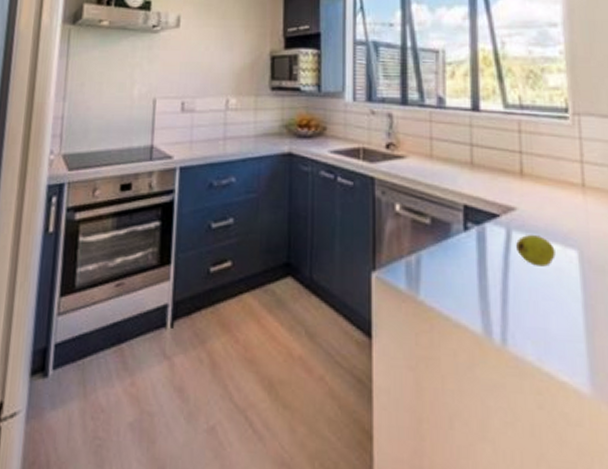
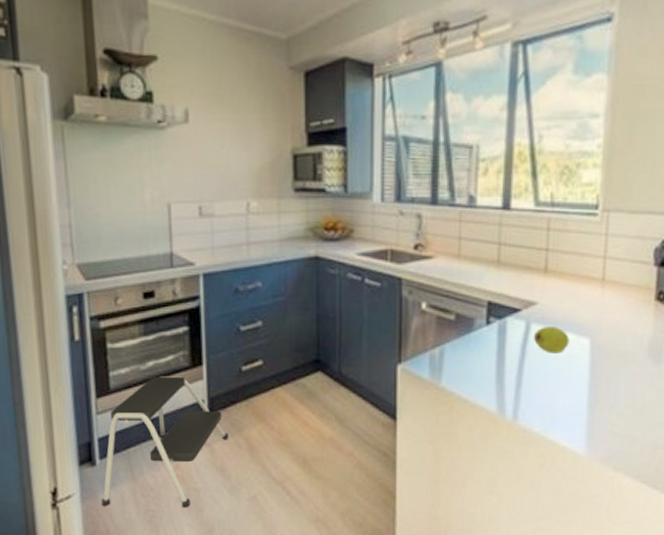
step stool: none [47,274,191,437] -> present [102,376,229,508]

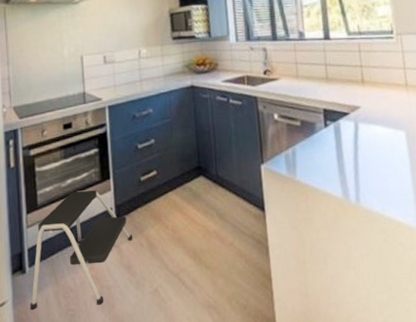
fruit: present [534,327,570,354] -> none [362,124,390,146]

